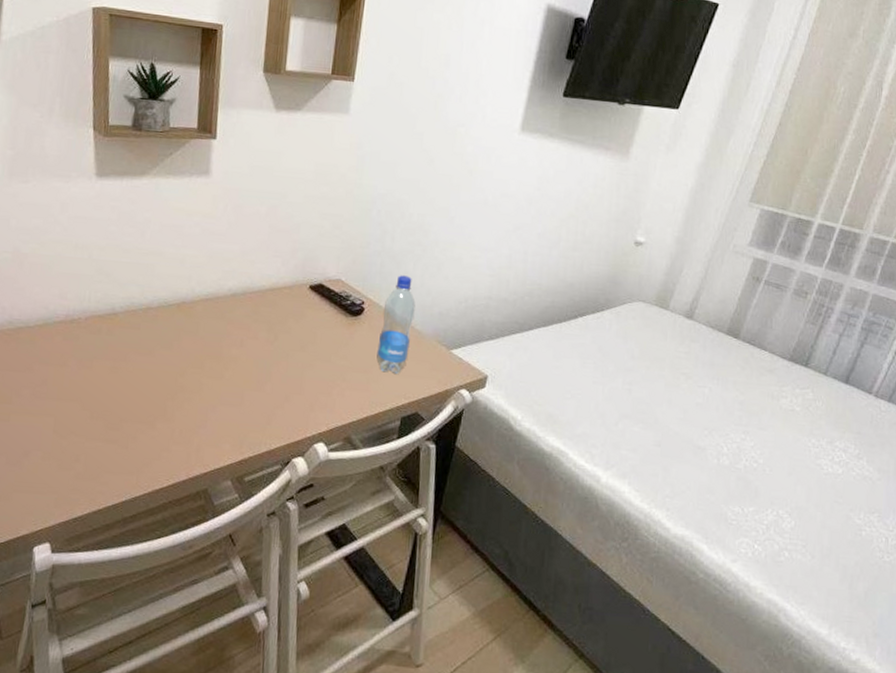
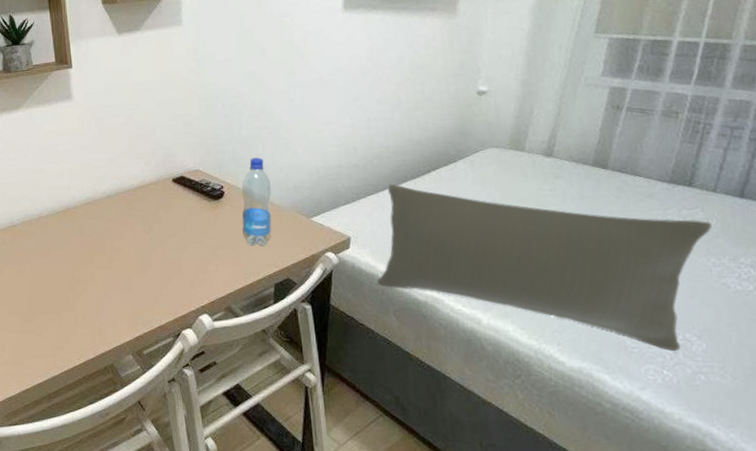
pillow: none [507,324,818,526] -> present [377,183,712,351]

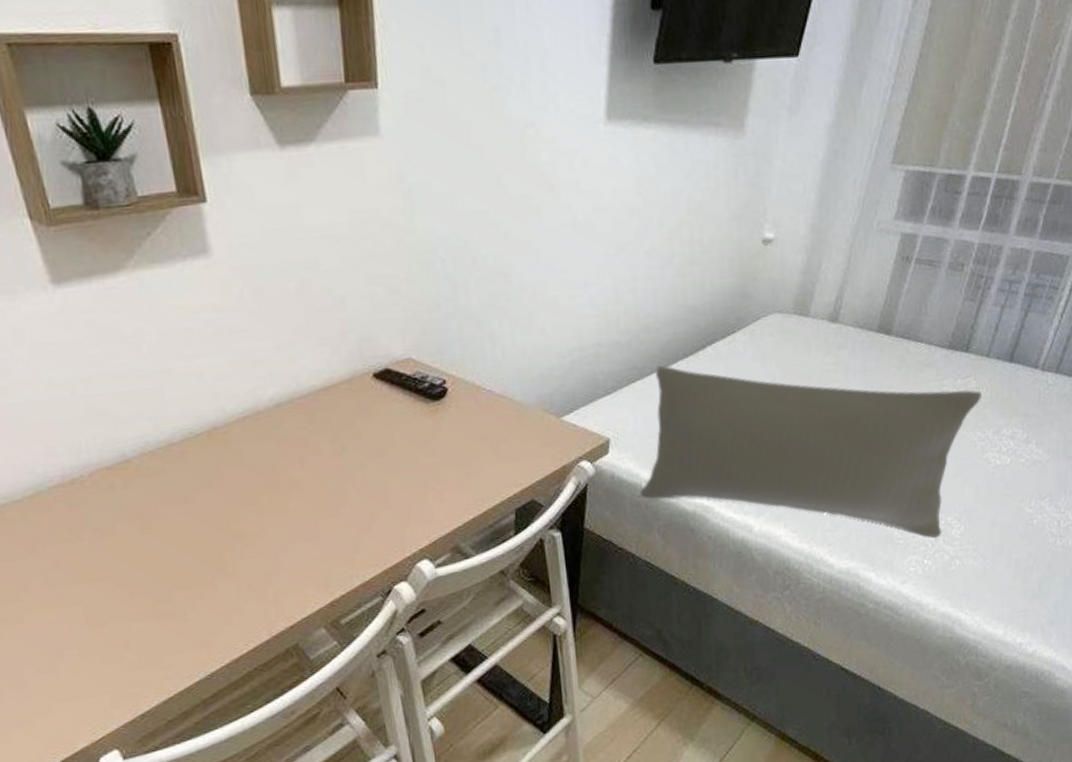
bottle: present [241,157,272,247] -> none [471,336,511,462]

